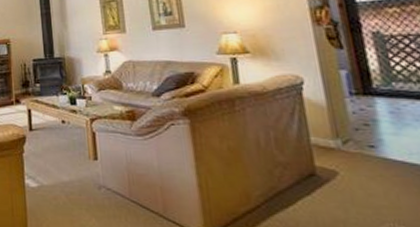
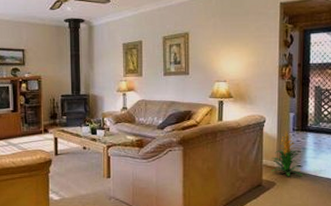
indoor plant: none [323,94,381,162] -> present [271,130,303,176]

